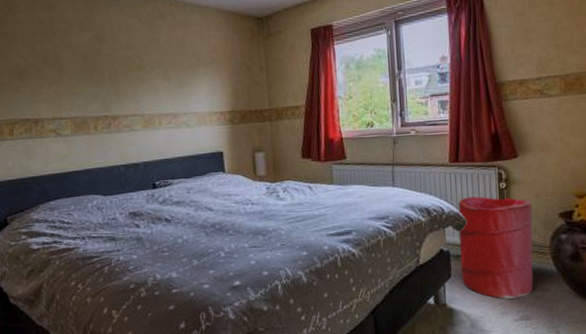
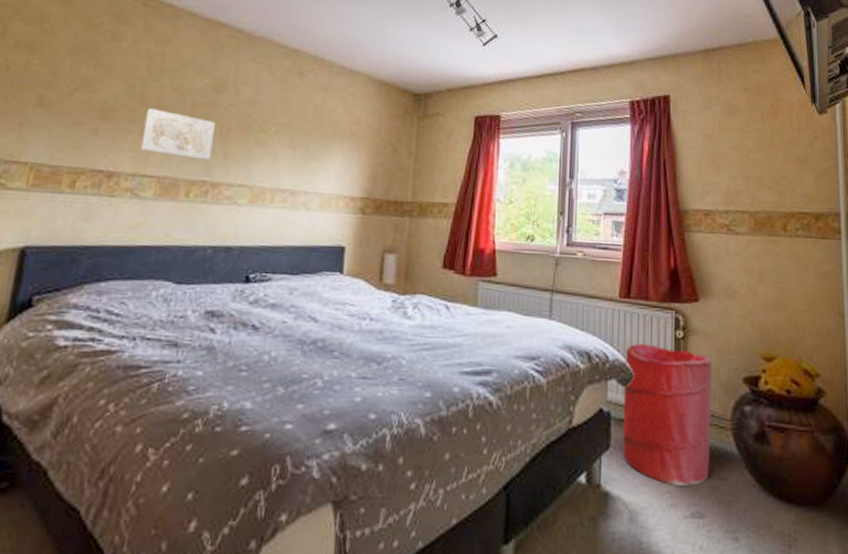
wall art: none [50,64,106,100] -> present [140,108,215,160]

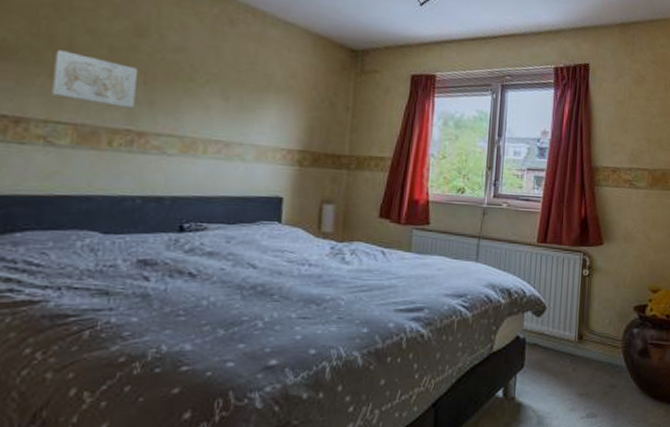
laundry hamper: present [623,343,712,486] -> none [534,281,611,394]

